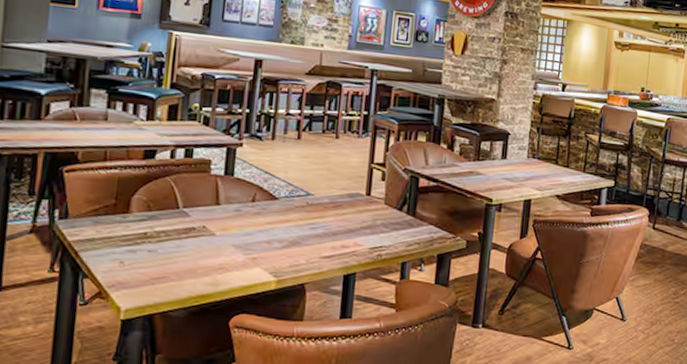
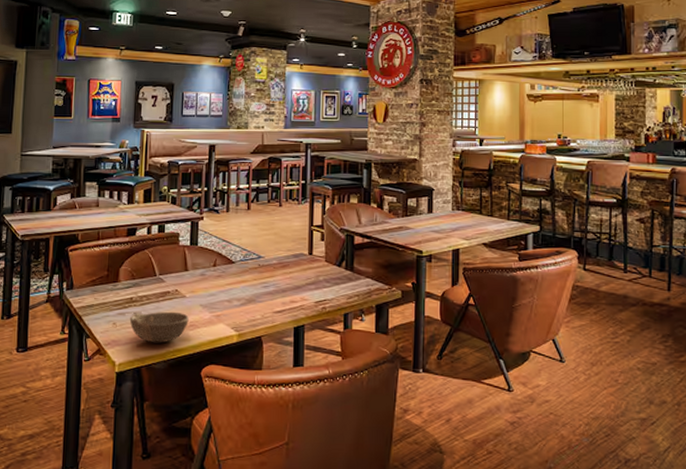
bowl: none [141,250,218,288] -> present [129,311,189,343]

